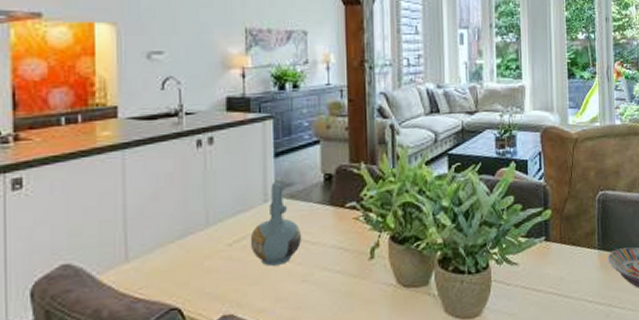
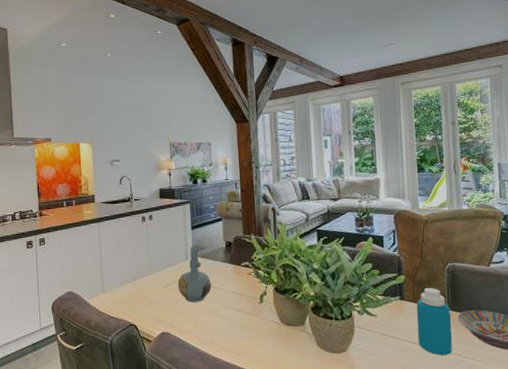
bottle: none [563,223,602,308] -> present [416,288,452,355]

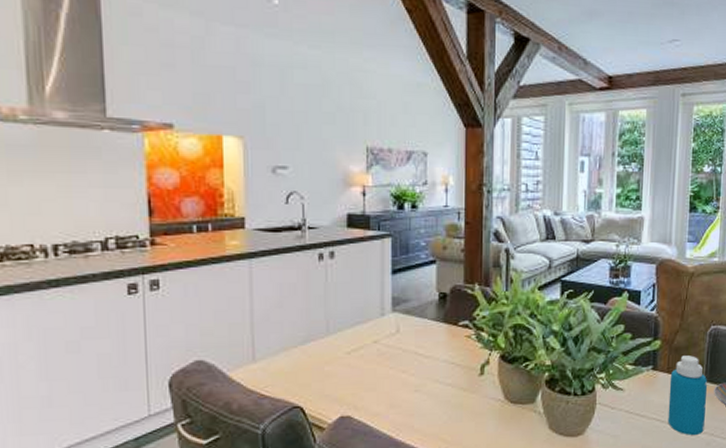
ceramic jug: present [177,246,212,302] -> none [367,298,416,375]

